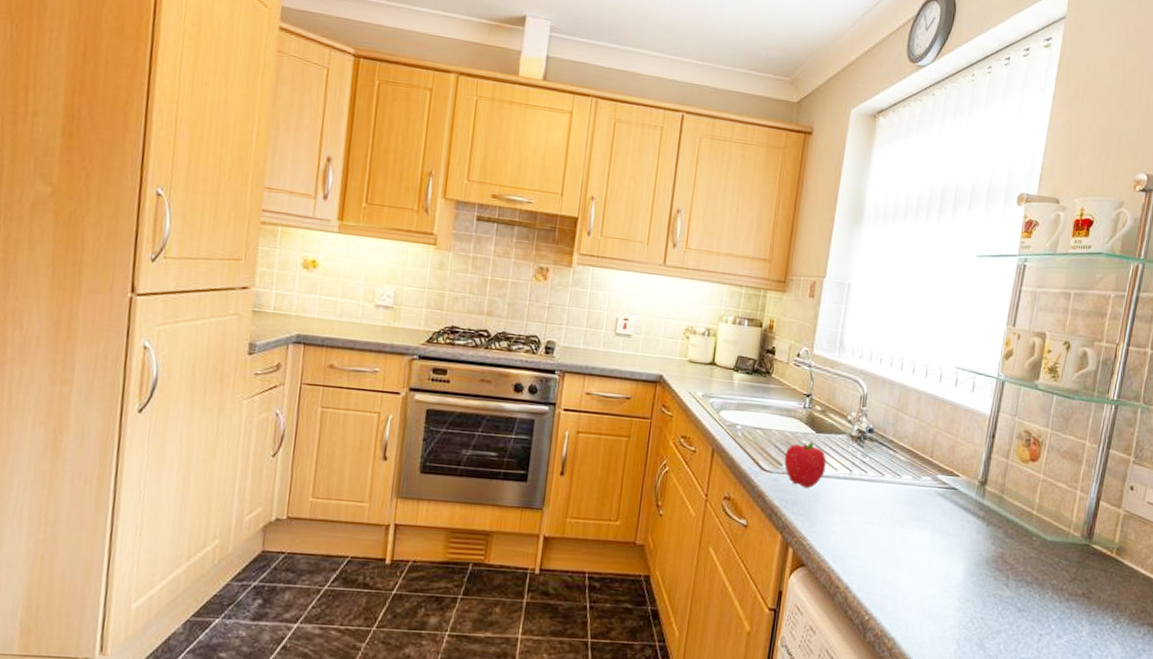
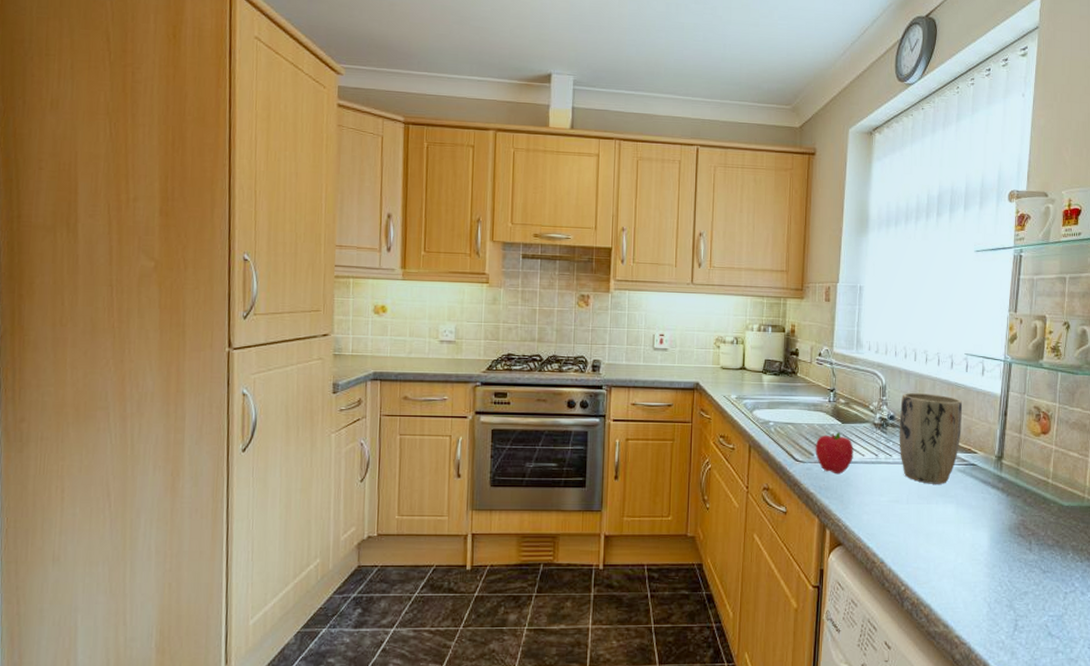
plant pot: none [876,404,949,508] -> present [899,392,963,484]

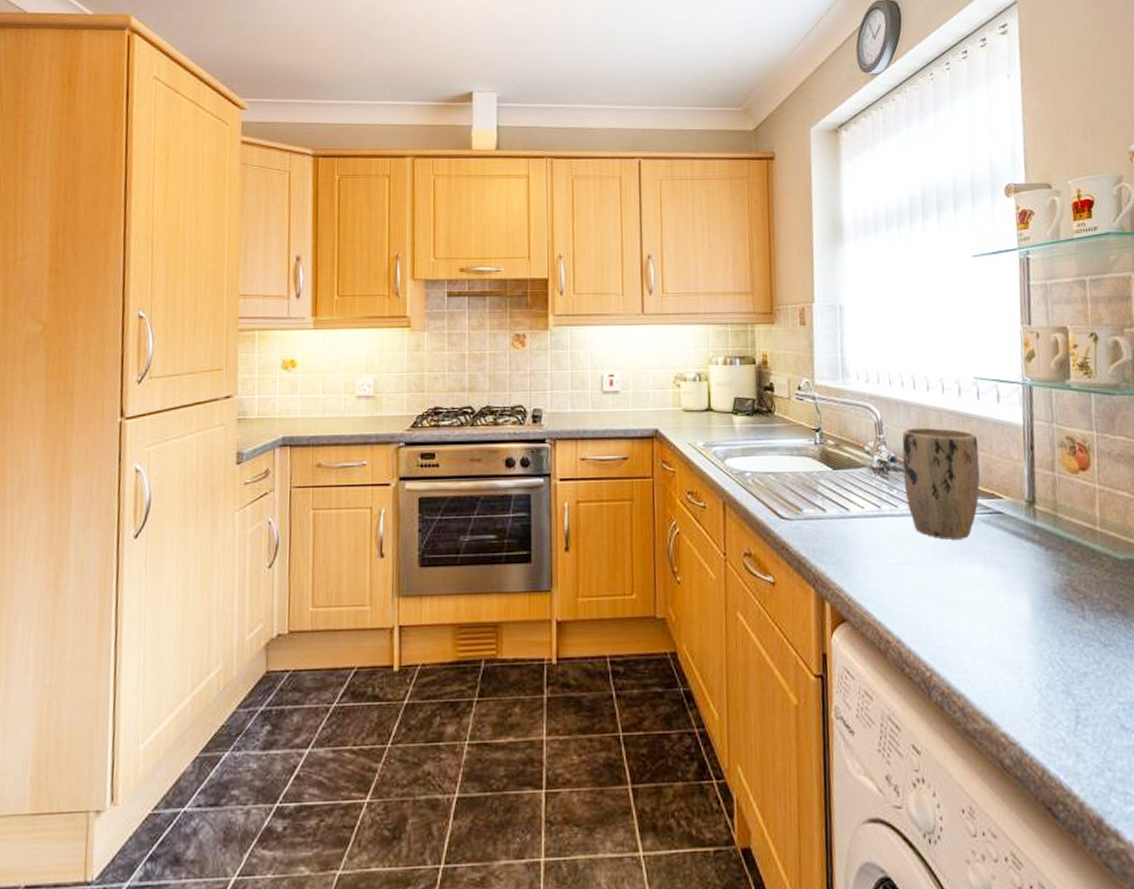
fruit: present [815,432,854,475] -> none [803,481,851,533]

